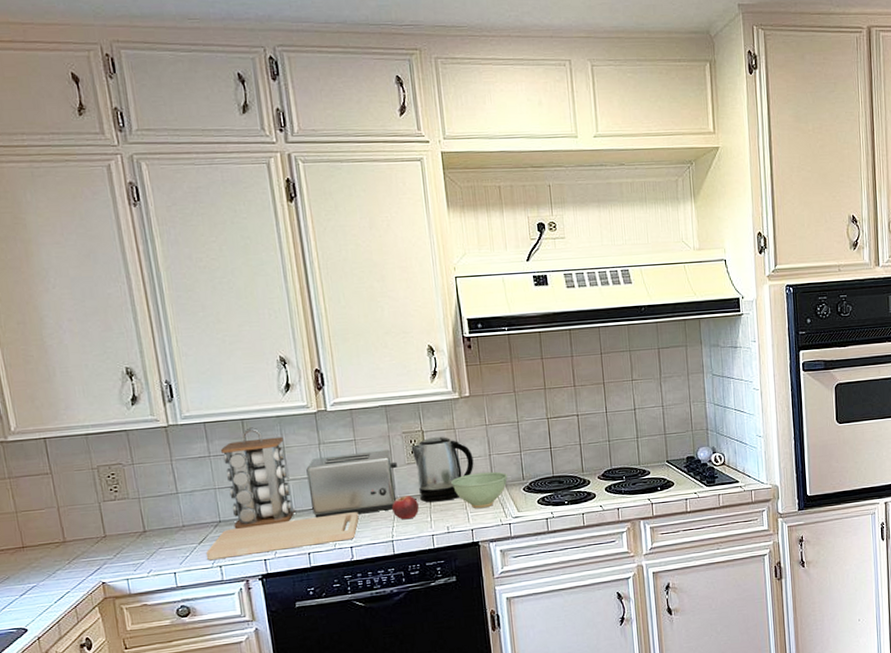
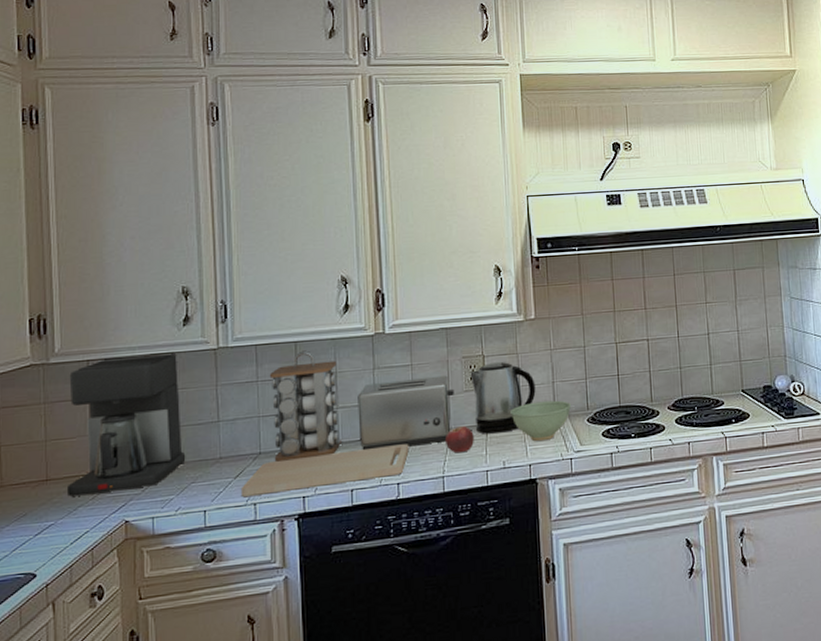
coffee maker: none [29,431,150,562] -> present [68,353,185,497]

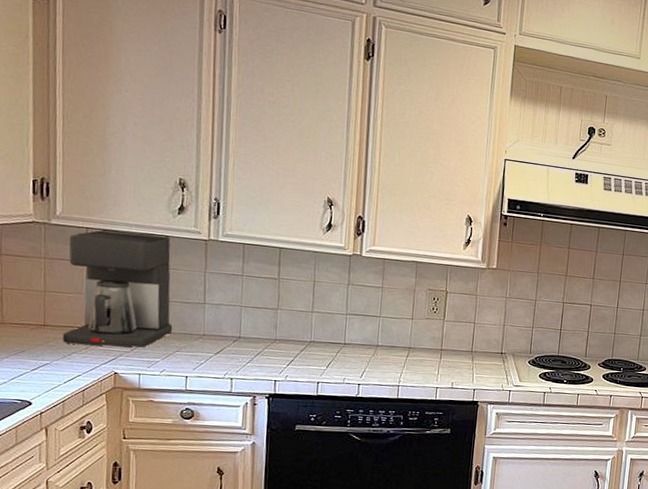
cutting board: present [240,444,409,498] -> none [219,346,372,378]
spice rack: present [270,351,341,462] -> none [252,257,316,350]
toaster: present [358,375,454,451] -> none [329,296,417,357]
fruit: present [444,426,474,454] -> none [403,347,430,369]
kettle: present [470,361,536,434] -> none [432,298,489,359]
bowl: present [509,400,572,442] -> none [462,338,517,373]

